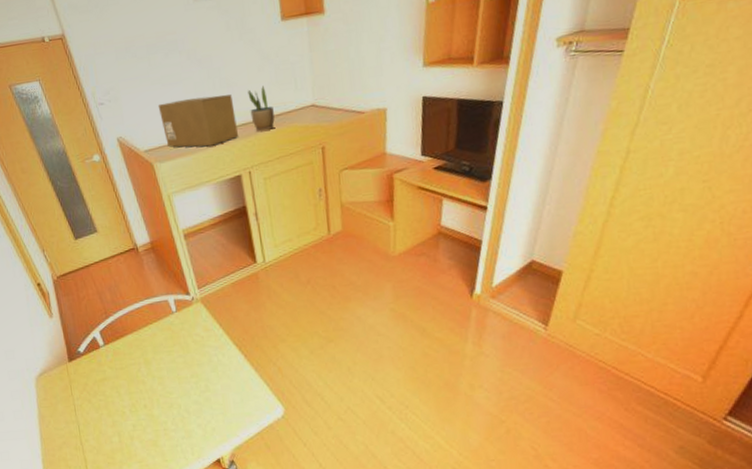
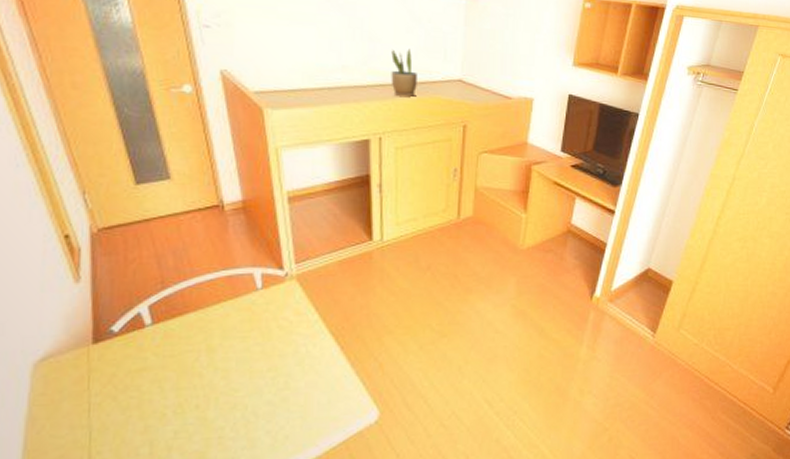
box: present [157,94,238,148] -> none [281,42,374,102]

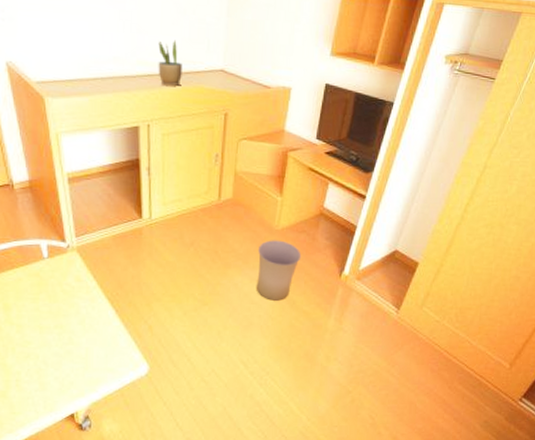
waste bin: none [501,261,549,329] -> present [257,240,302,301]

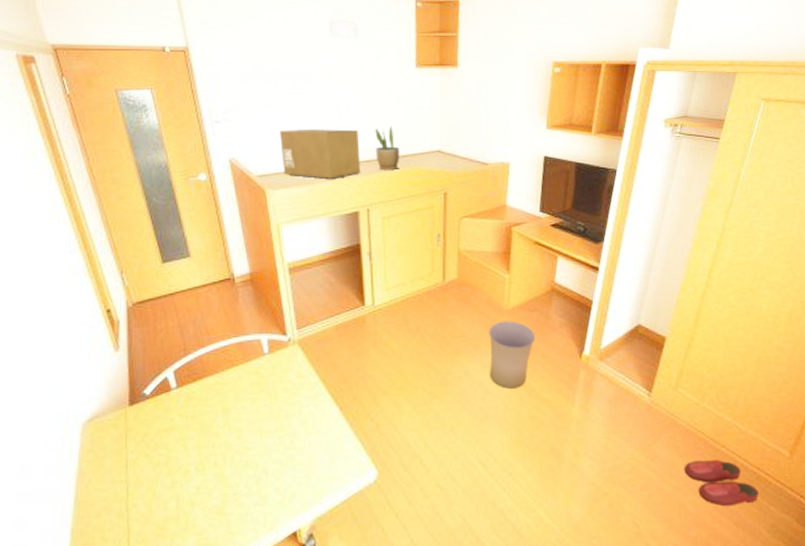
box: none [58,35,142,91] -> present [279,129,360,179]
slippers: none [418,368,478,405] -> present [684,460,759,506]

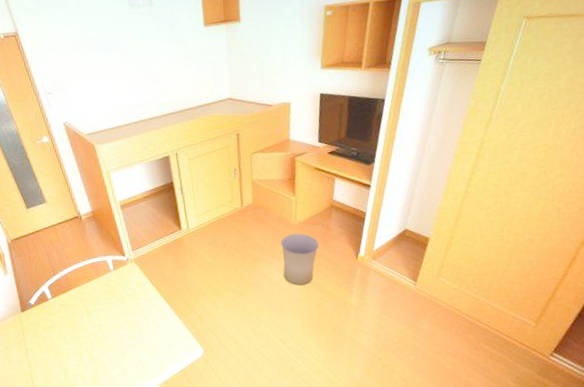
box: present [279,129,360,179] -> none [98,88,167,132]
potted plant: present [375,126,399,171] -> none [175,81,198,120]
slippers: present [684,460,759,506] -> none [443,331,507,365]

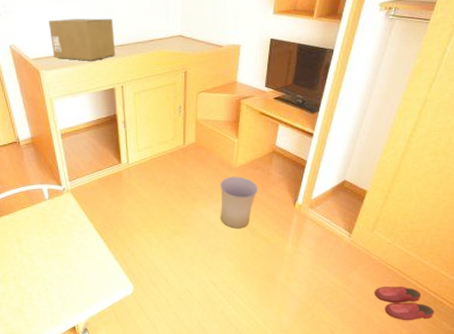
box: none [98,88,167,132] -> present [48,18,115,61]
slippers: none [443,331,507,365] -> present [374,286,434,320]

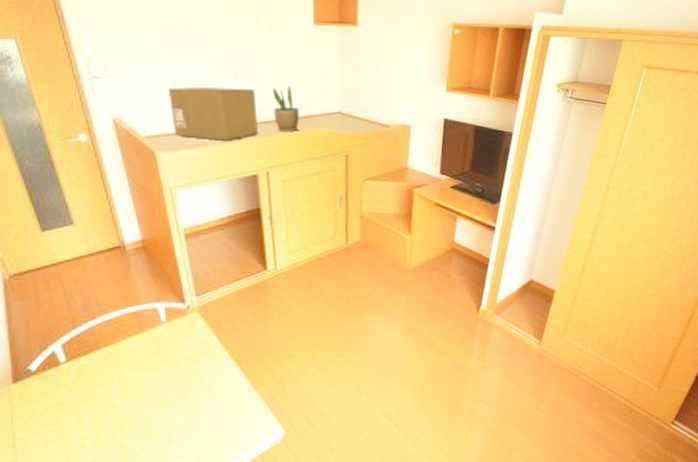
potted plant: none [127,14,147,54] -> present [273,85,299,133]
waste bin: present [220,176,258,229] -> none [392,280,437,345]
slippers: present [374,286,434,320] -> none [568,397,631,437]

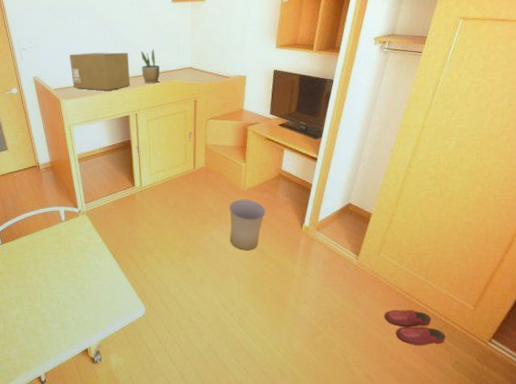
waste bin: none [392,280,437,345] -> present [229,199,266,251]
slippers: none [568,397,631,437] -> present [384,310,446,345]

